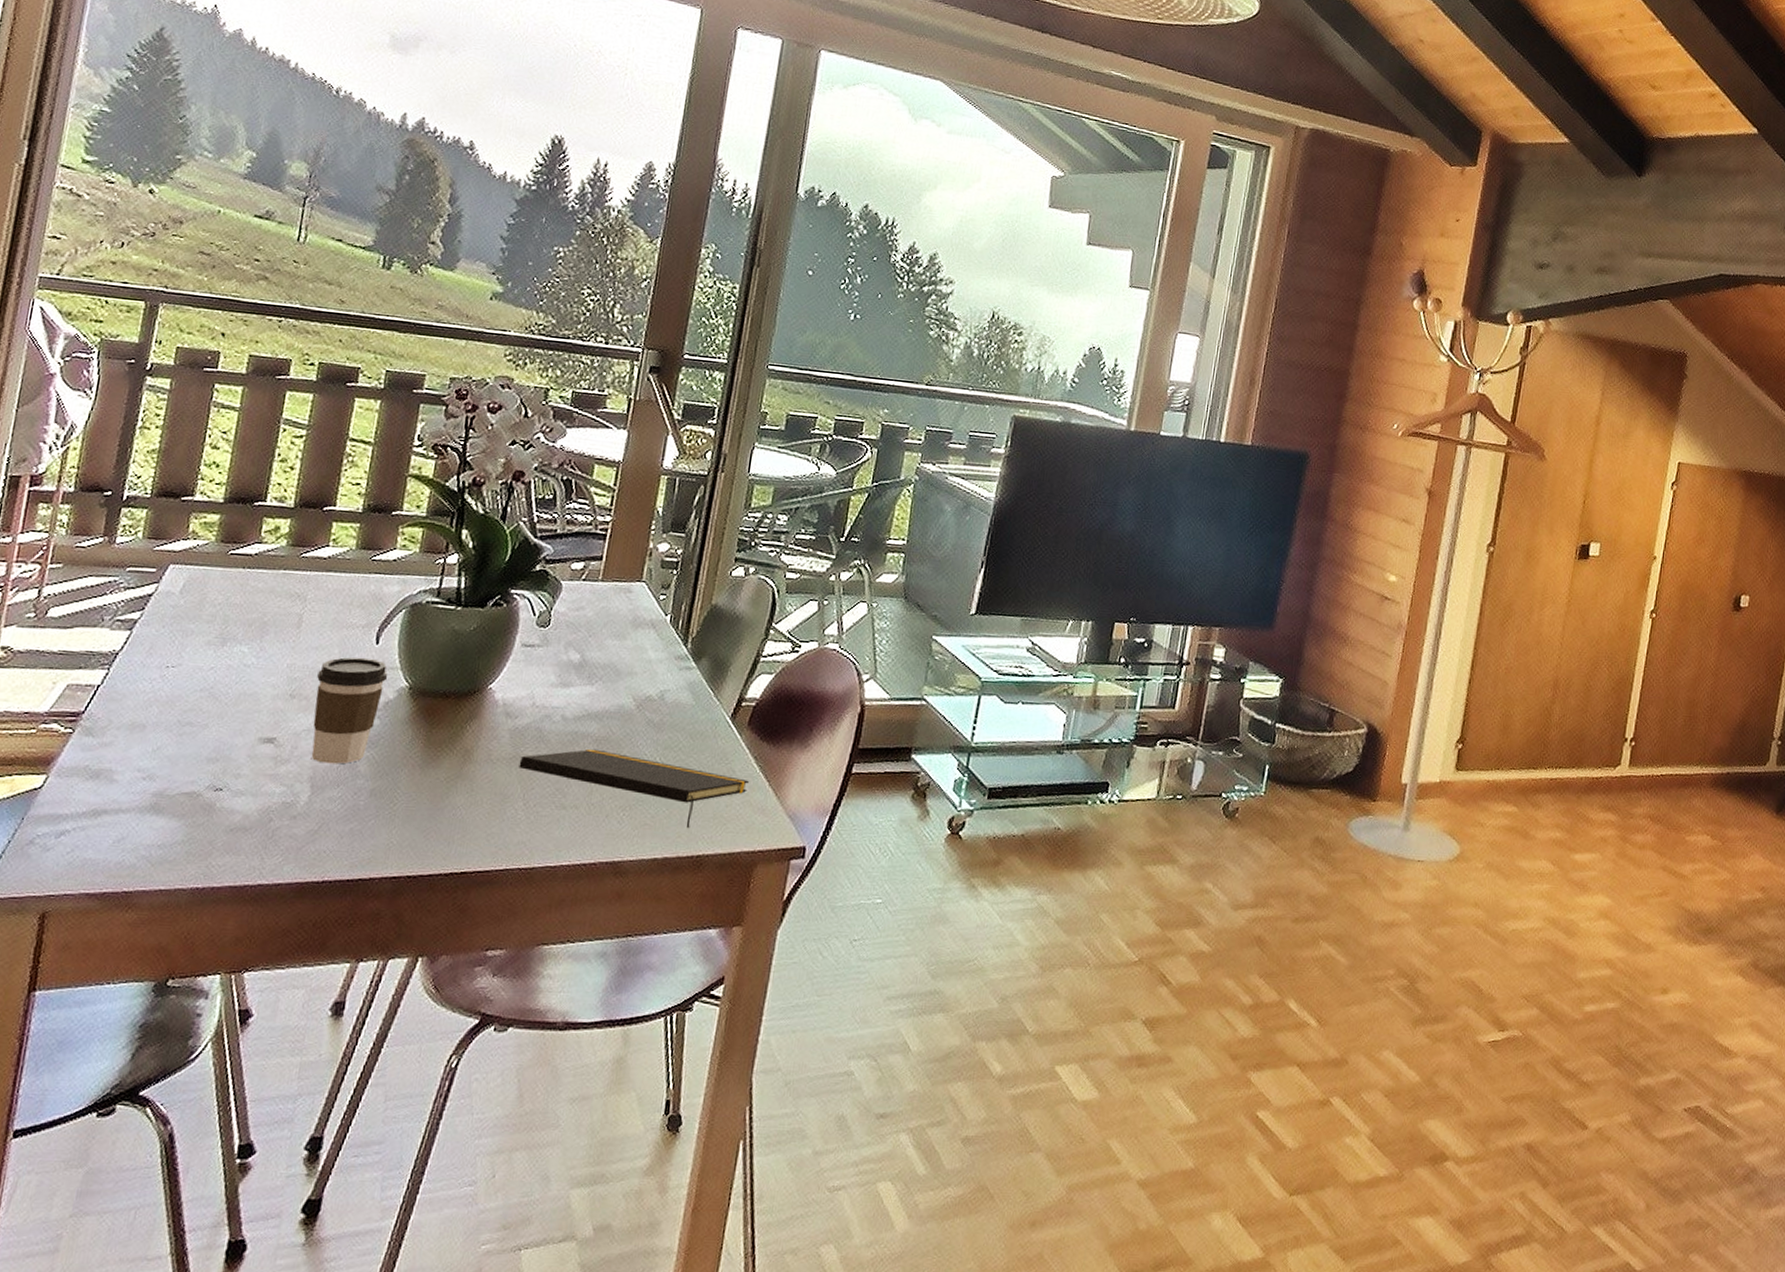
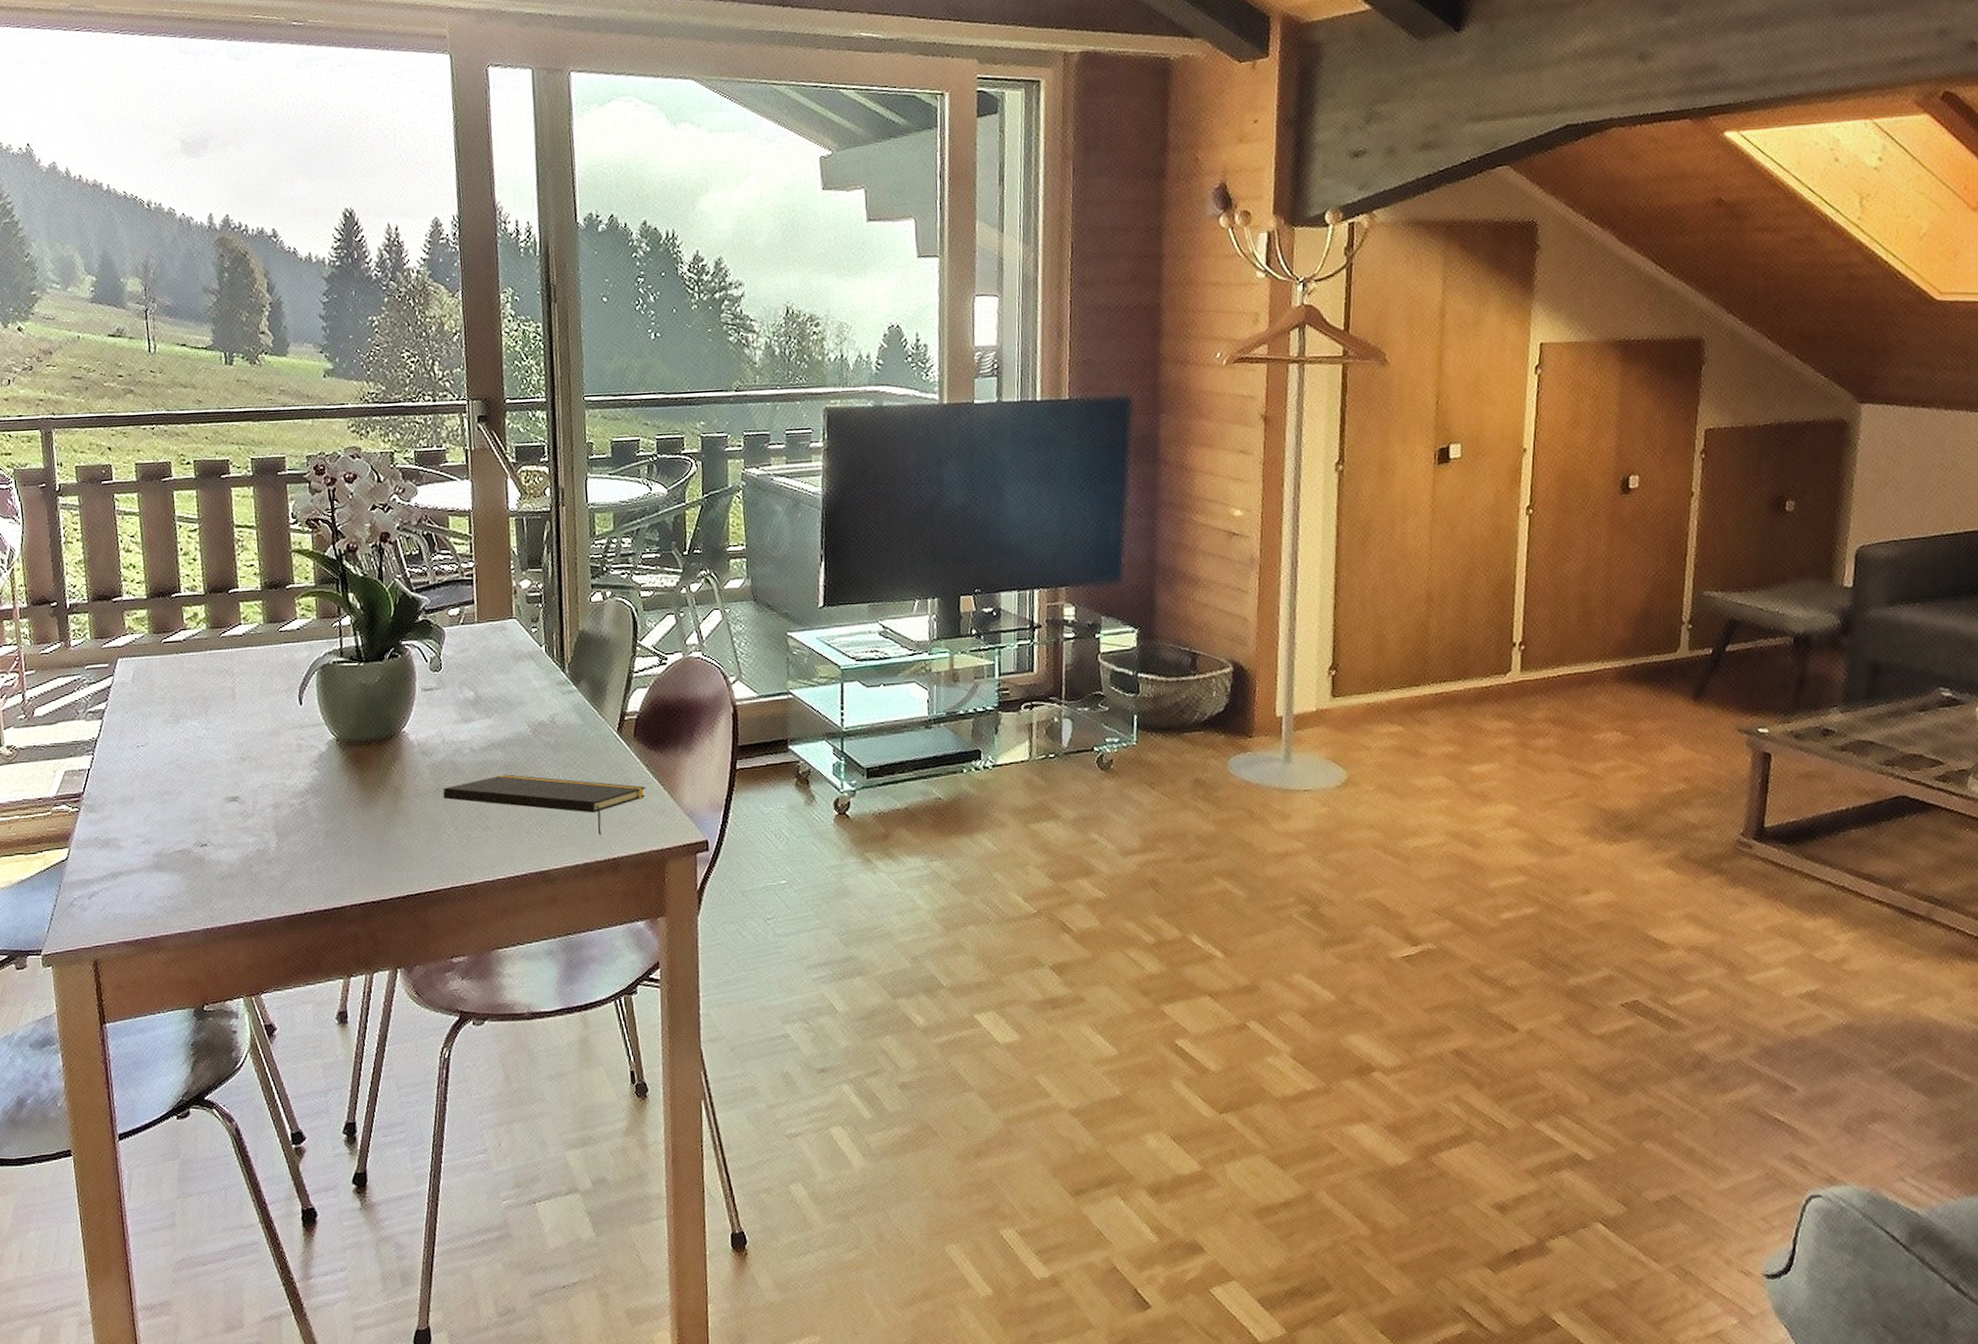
coffee cup: present [311,657,388,764] -> none [259,718,317,813]

